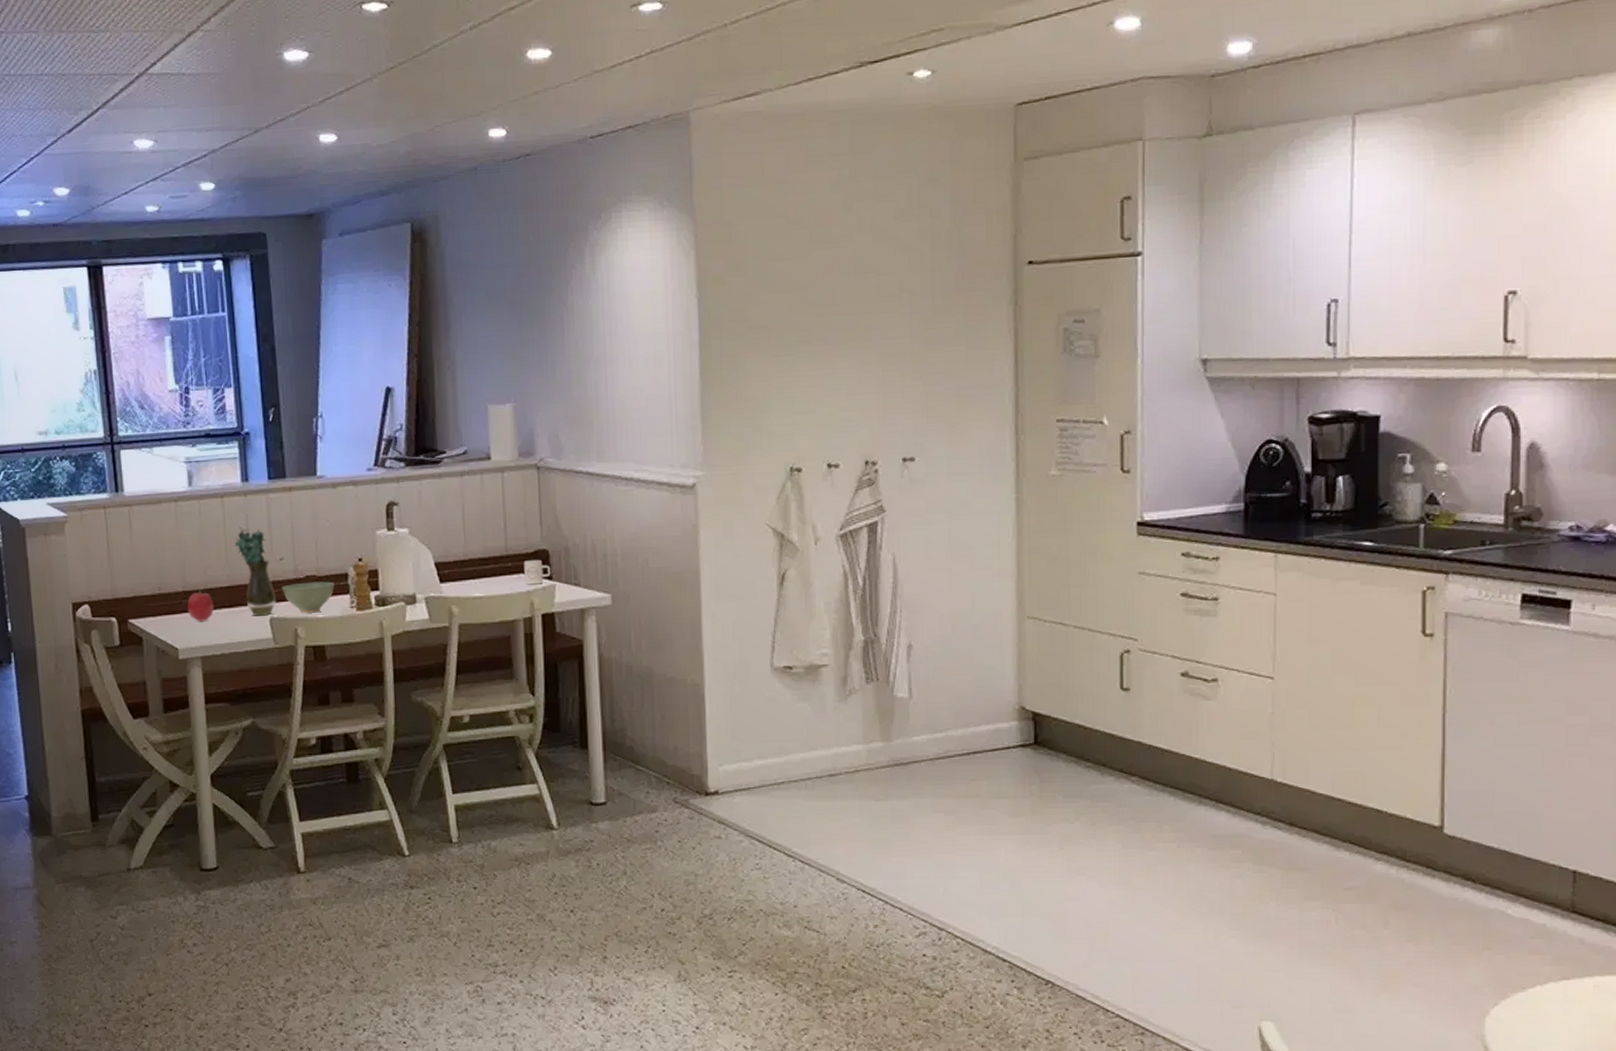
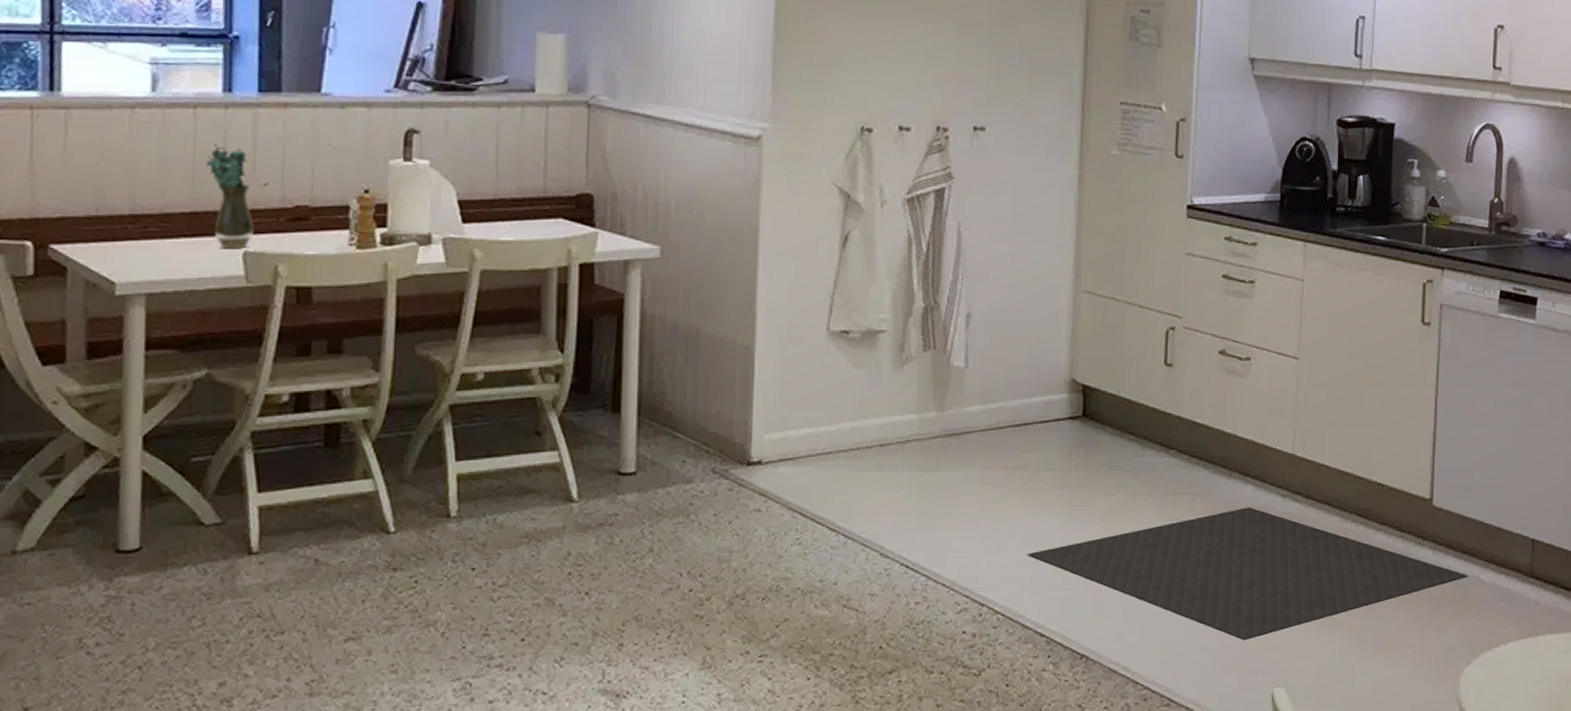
fruit: present [187,590,214,622] -> none [134,214,170,252]
bowl: present [281,581,335,613] -> none [262,213,331,249]
mug: present [524,559,551,585] -> none [563,203,594,231]
floor mat: none [983,835,1492,971] -> present [1026,507,1469,640]

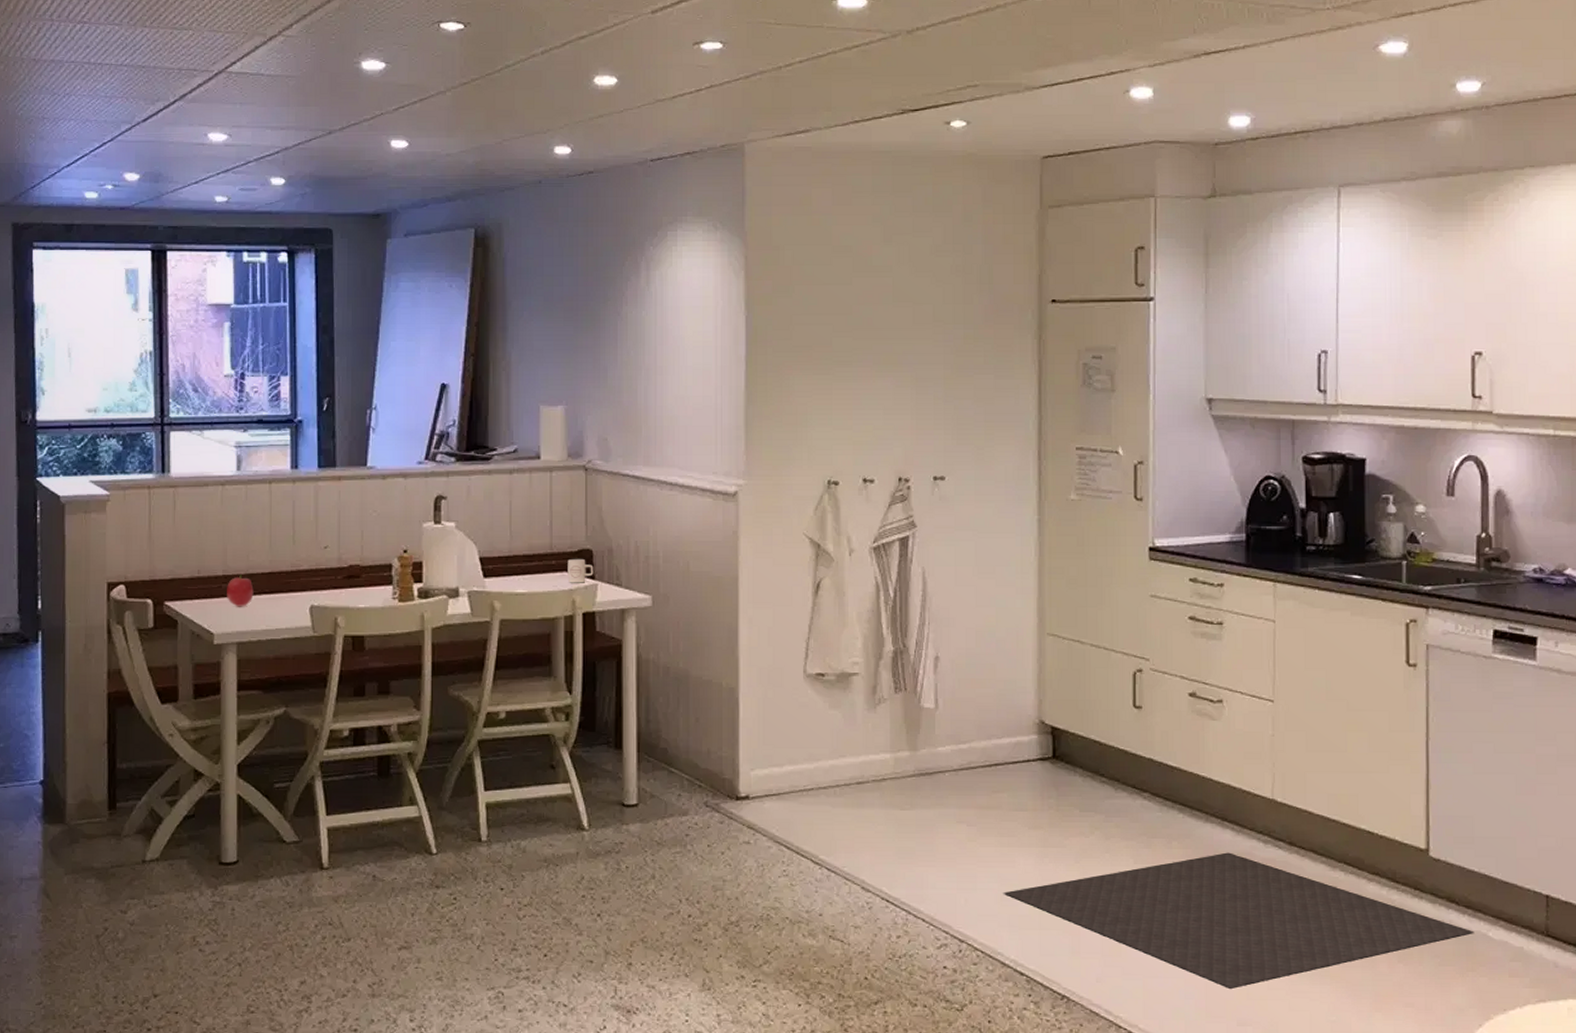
fruit: none [134,214,170,252] -> present [227,575,254,607]
vase: present [207,144,254,249] -> none [280,514,318,604]
mug: none [563,203,594,231] -> present [567,558,594,583]

